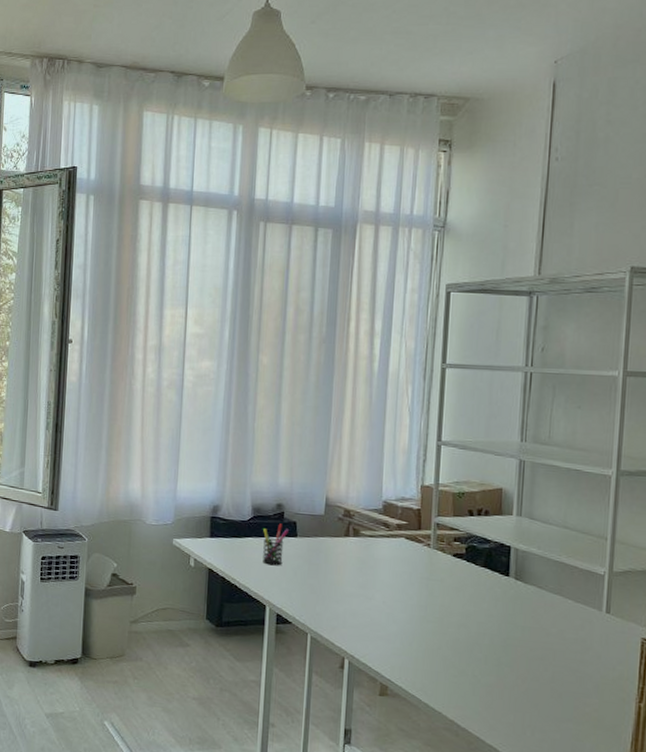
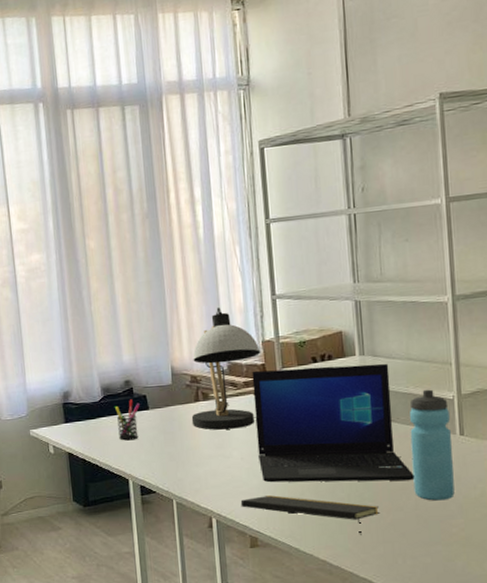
desk lamp: none [338,444,419,571] -> present [191,307,261,430]
notepad: none [375,644,515,700] -> present [240,495,379,535]
laptop: none [400,514,555,652] -> present [251,363,415,483]
water bottle: none [552,561,599,678] -> present [409,389,455,501]

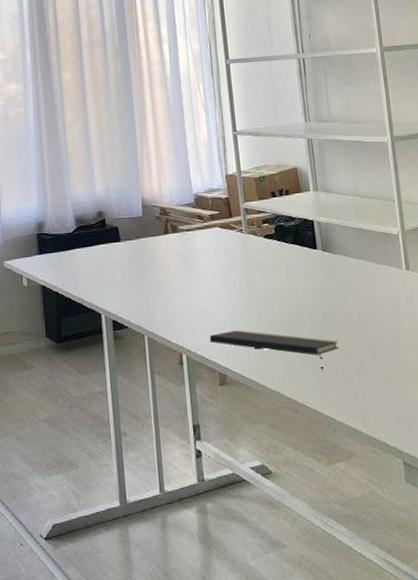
pen holder: present [114,399,141,441] -> none [87,231,113,273]
desk lamp: present [191,307,261,430] -> none [161,141,225,263]
laptop: present [251,363,415,483] -> none [217,199,369,317]
water bottle: present [409,389,455,501] -> none [360,225,405,335]

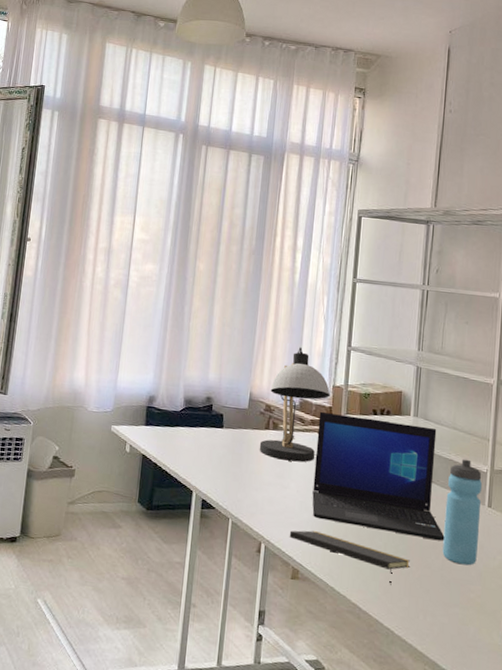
desk lamp: none [161,141,225,263] -> present [259,347,331,463]
laptop: none [217,199,369,317] -> present [312,411,445,541]
water bottle: none [360,225,405,335] -> present [442,459,482,566]

